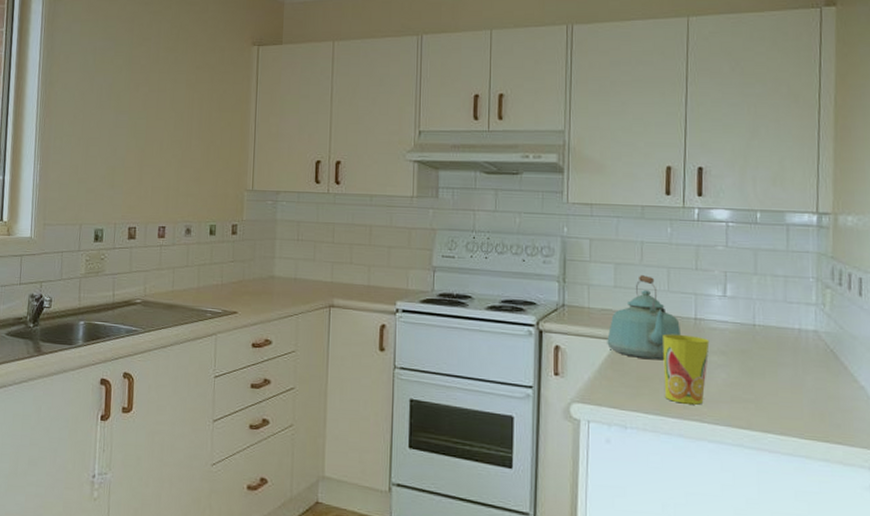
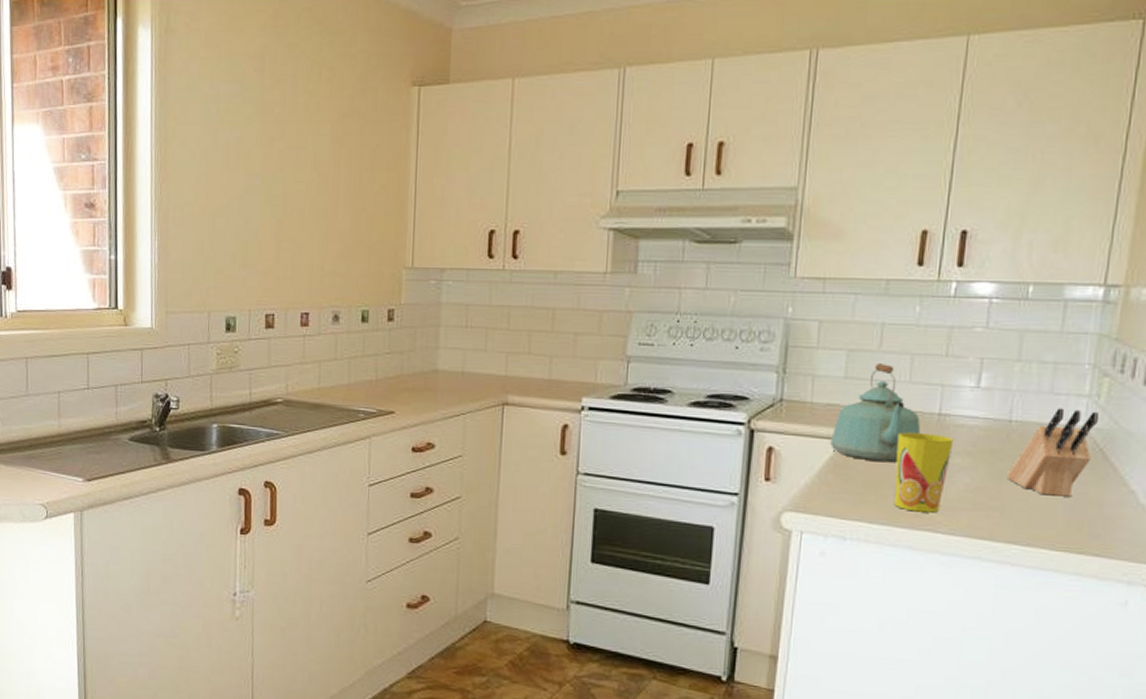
knife block: none [756,314,826,391] -> present [1007,408,1098,497]

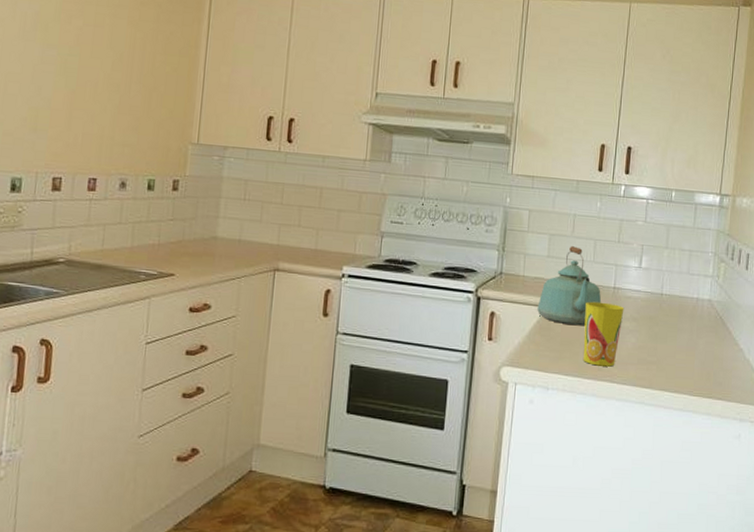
knife block: present [1007,408,1098,497] -> none [660,285,718,354]

